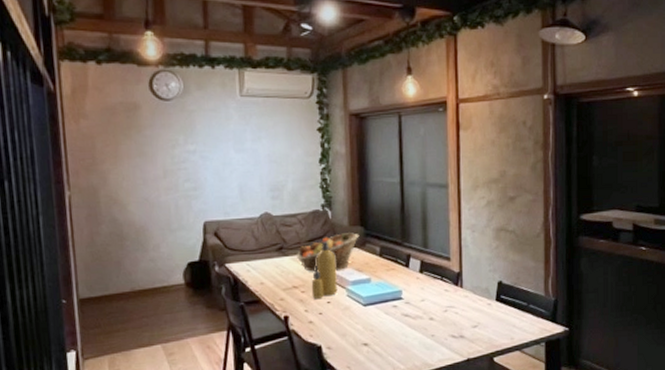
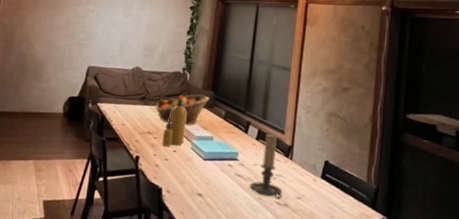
candle holder: none [419,262,456,332] -> present [249,133,283,199]

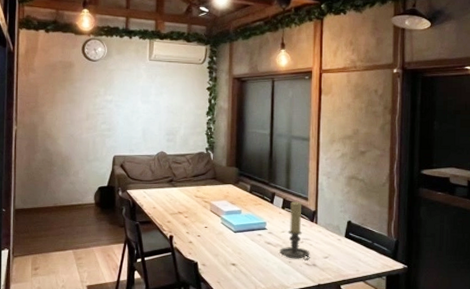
fruit basket: present [155,94,210,125] -> none [183,172,235,202]
bottle: present [162,98,187,146] -> none [193,177,214,223]

